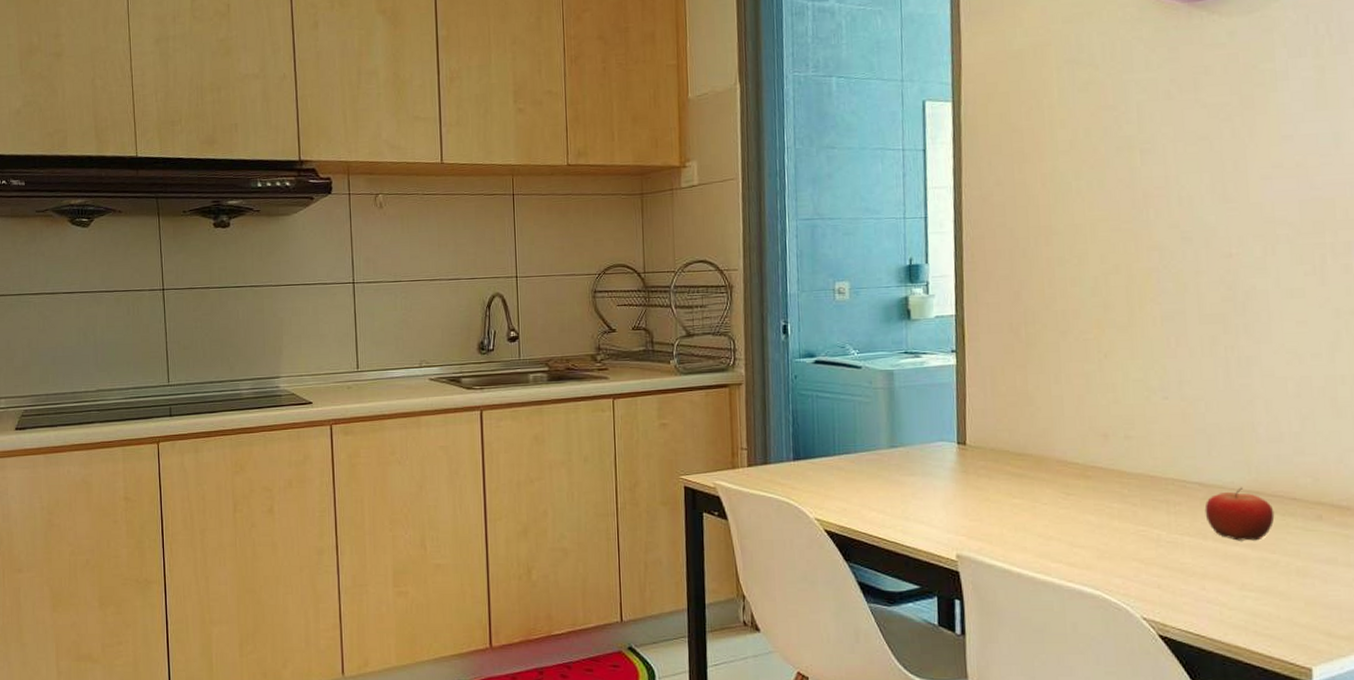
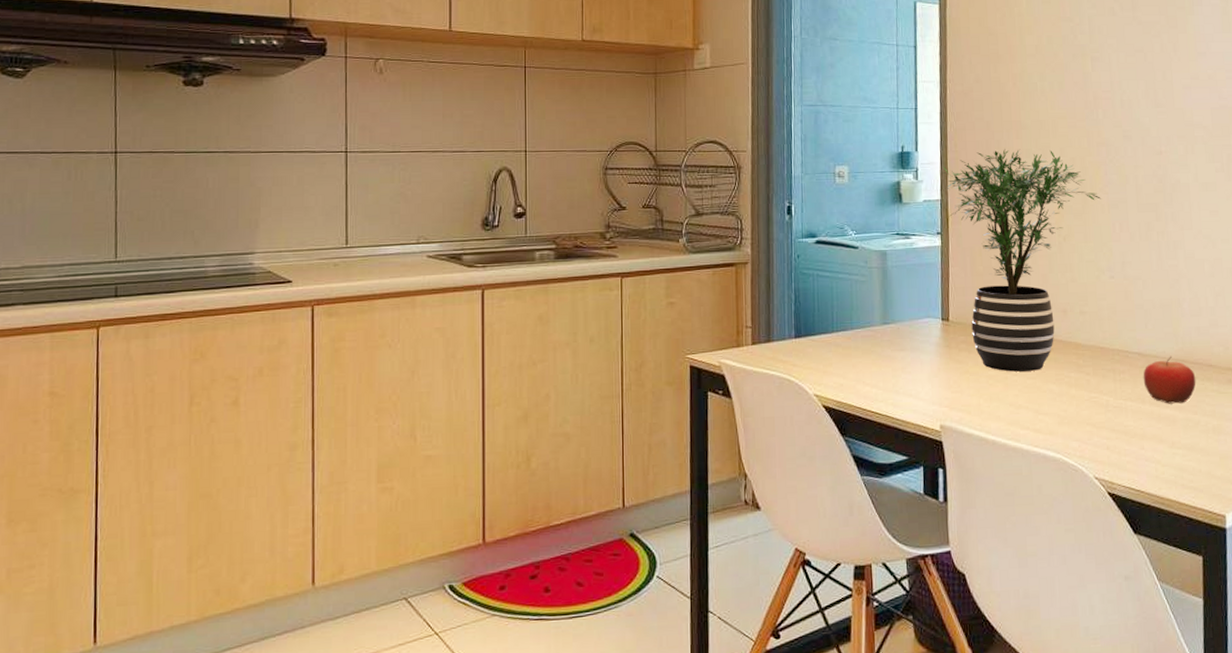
potted plant: none [958,257,1152,500] -> present [943,149,1101,372]

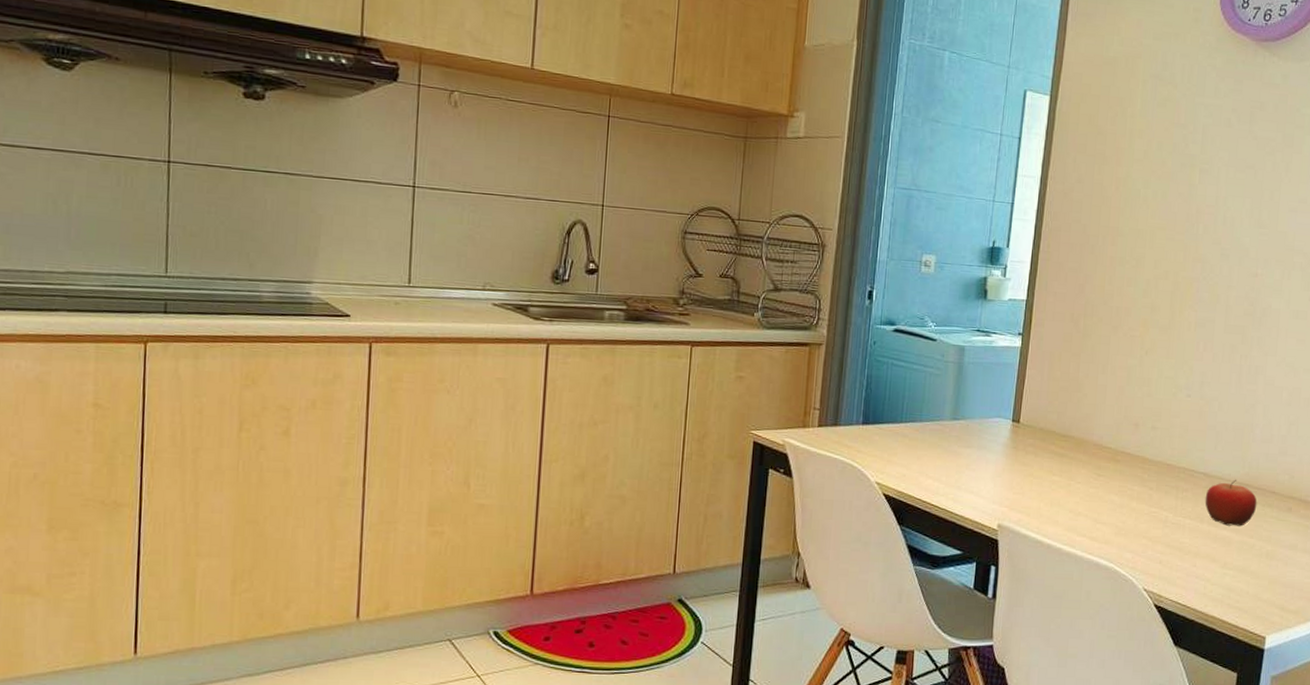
potted plant: present [943,149,1101,372] -> none [1033,255,1189,481]

